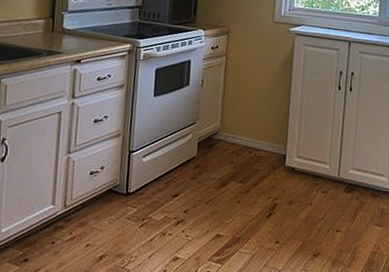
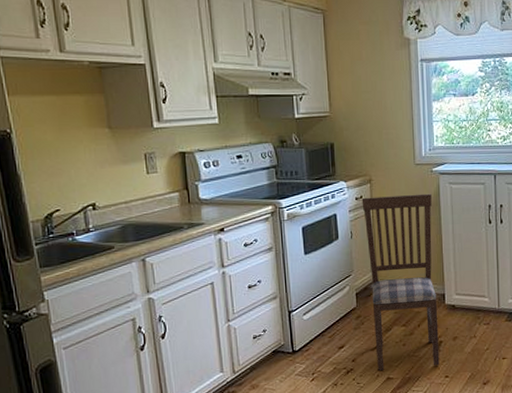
dining chair: none [208,48,286,229] -> present [362,193,440,371]

